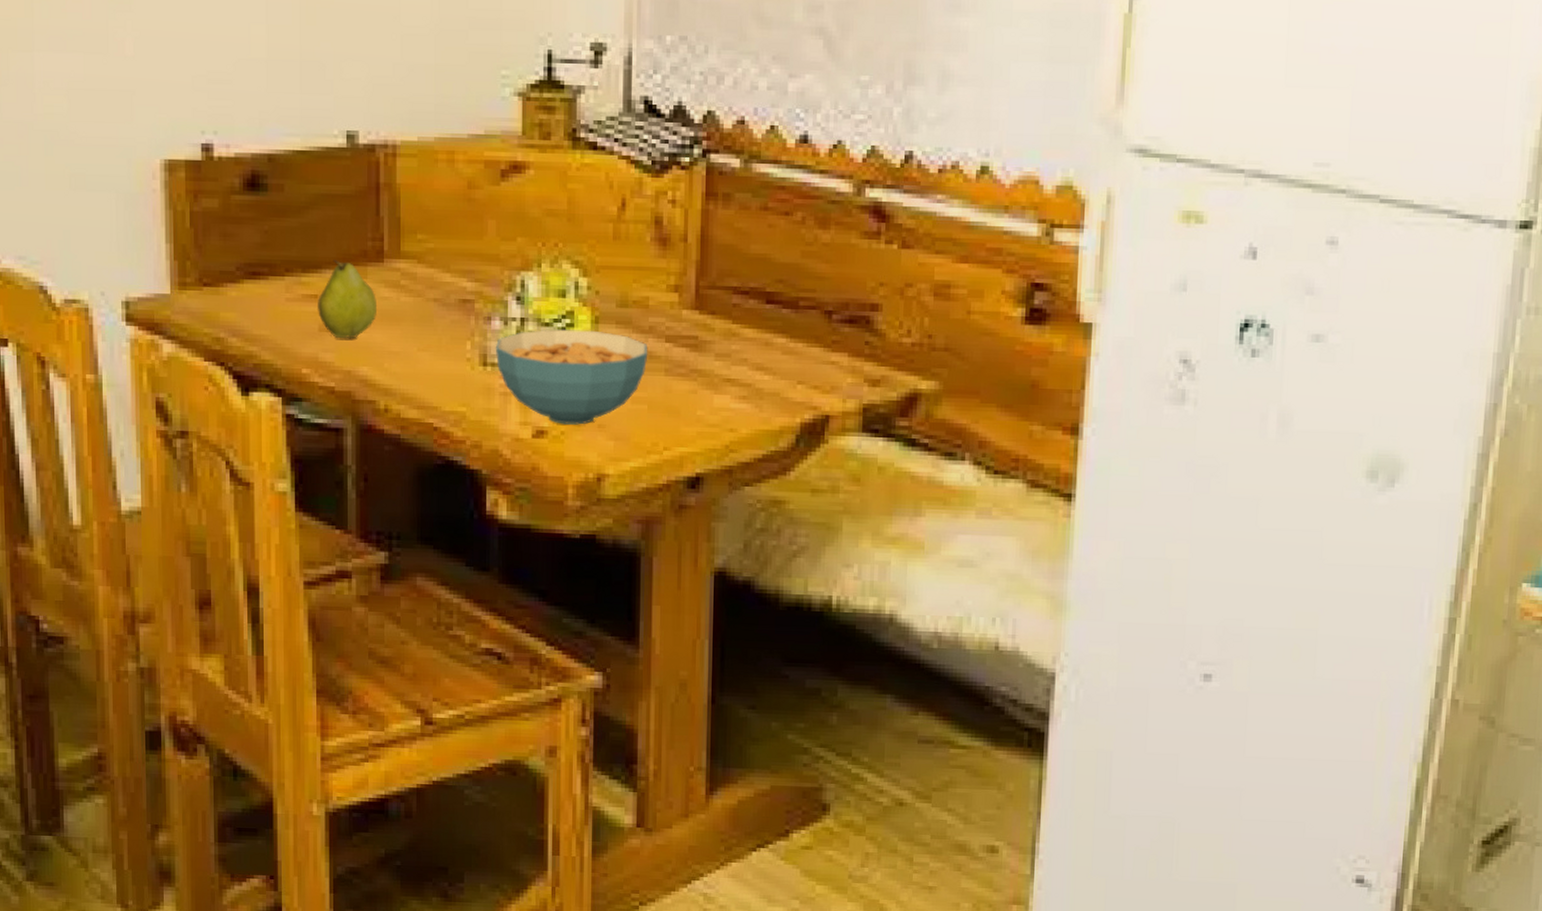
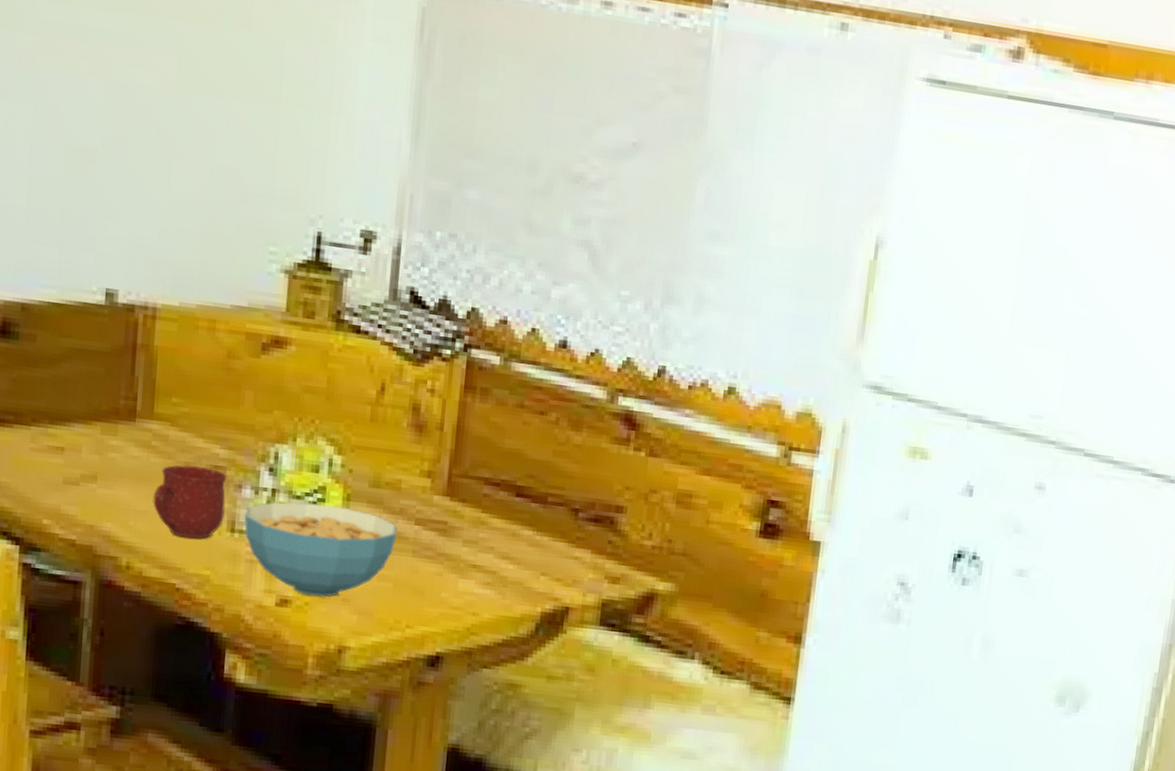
fruit: present [317,260,376,339] -> none [62,414,125,495]
mug: none [406,301,476,376] -> present [153,464,227,539]

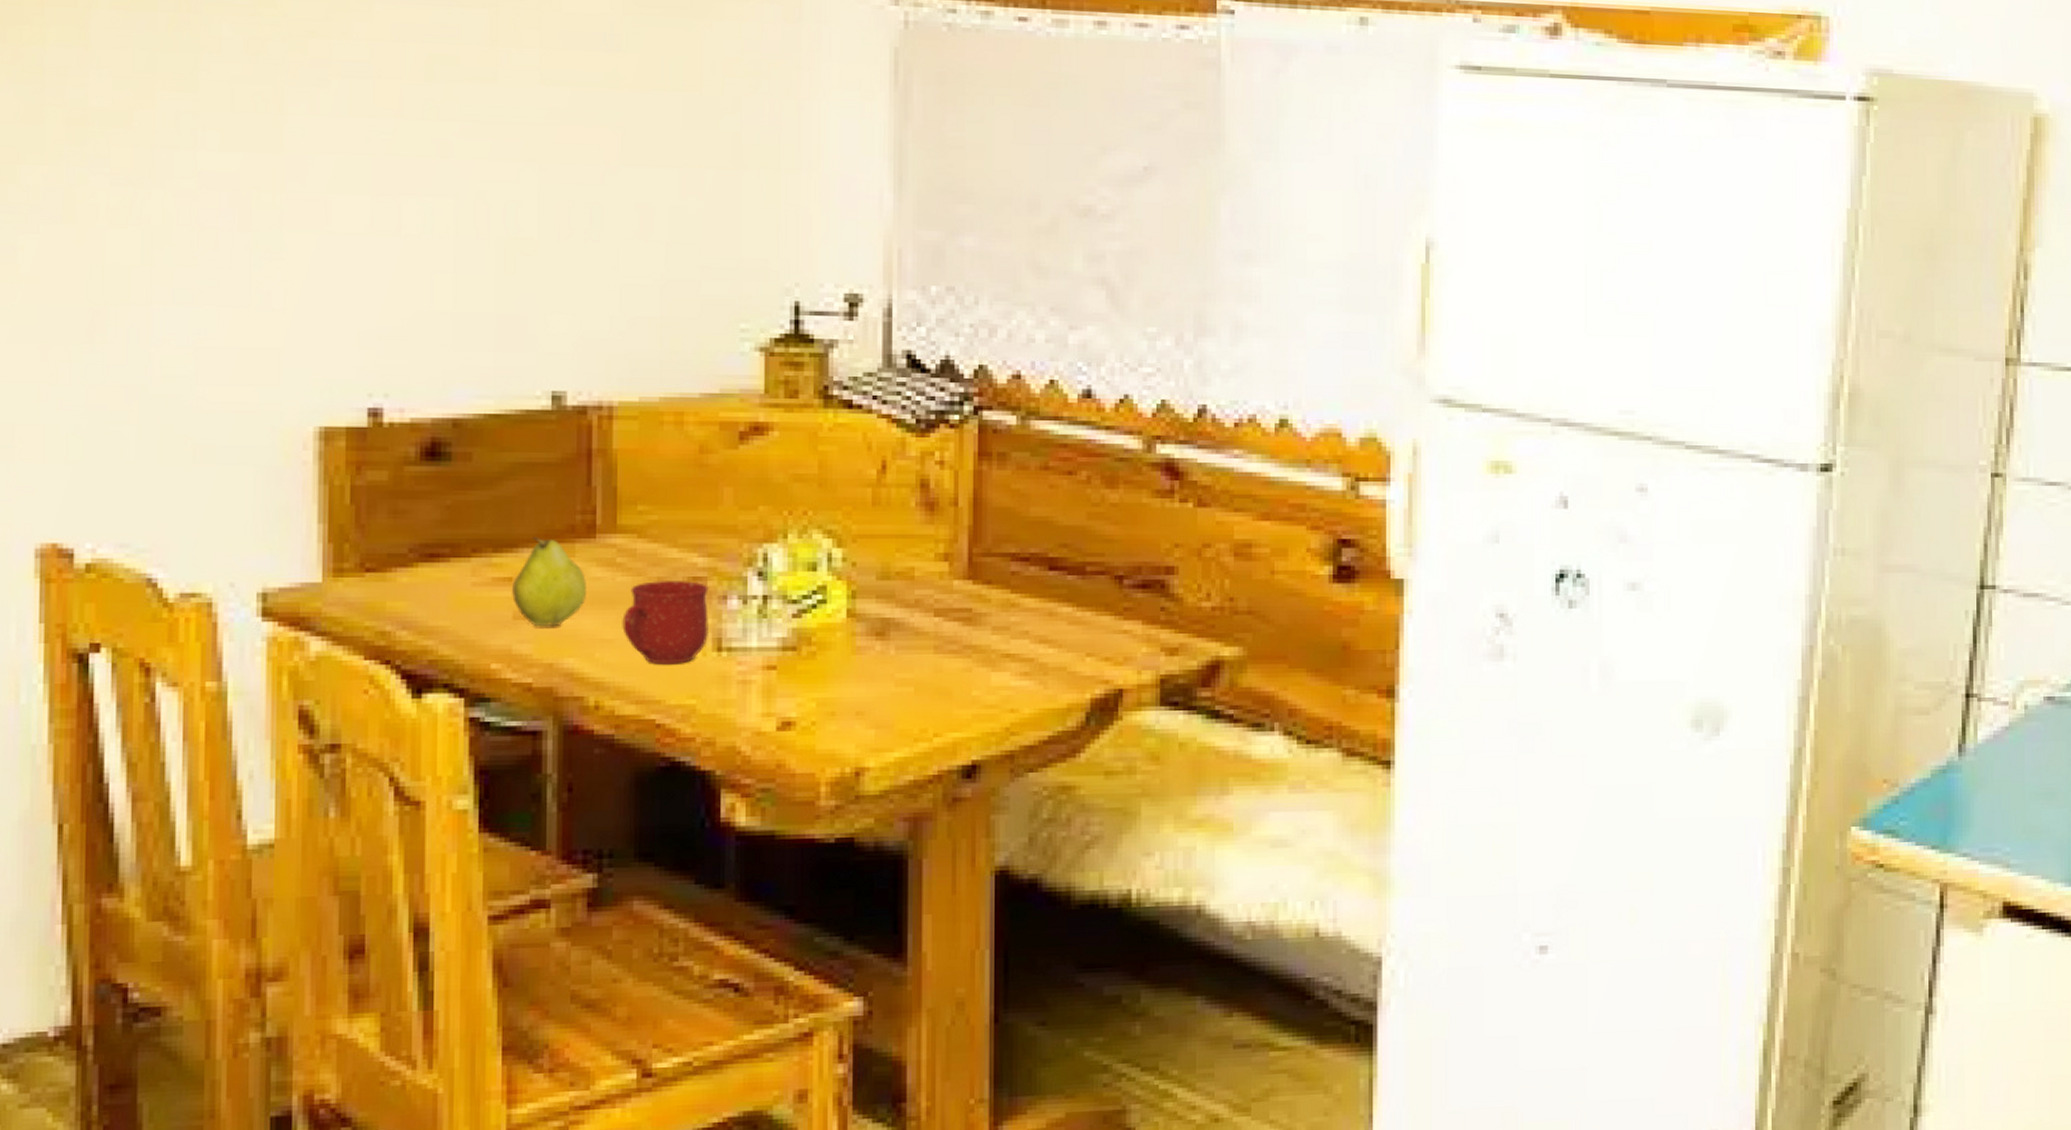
fruit: none [62,414,125,495] -> present [511,537,586,627]
cereal bowl: present [244,502,397,598] -> none [732,606,914,714]

